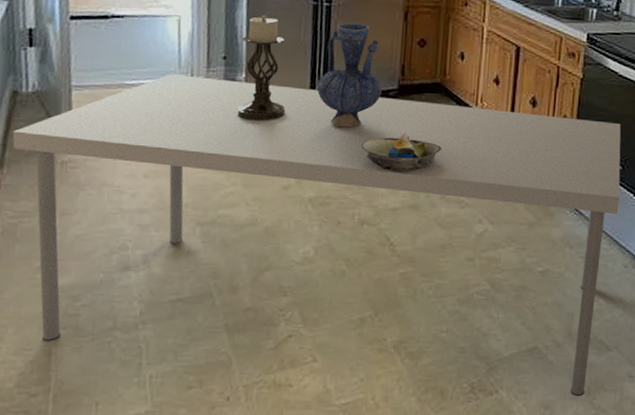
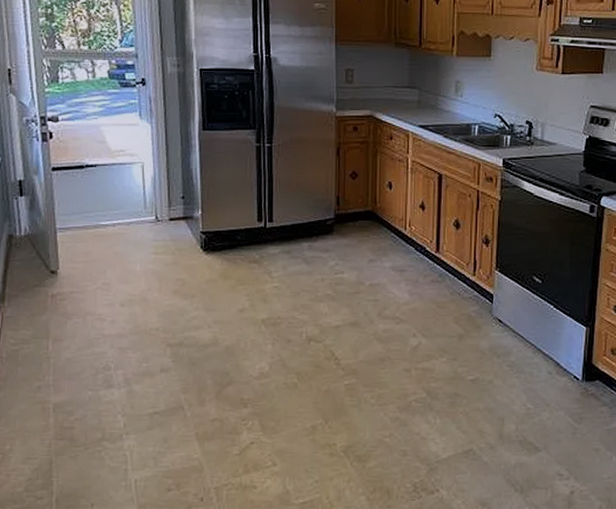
dining table: present [12,74,621,397] -> none [10,214,541,495]
candle holder: present [237,14,286,121] -> none [196,157,238,252]
vase: present [316,22,382,128] -> none [263,160,320,255]
decorative bowl: present [361,133,442,173] -> none [304,257,377,294]

